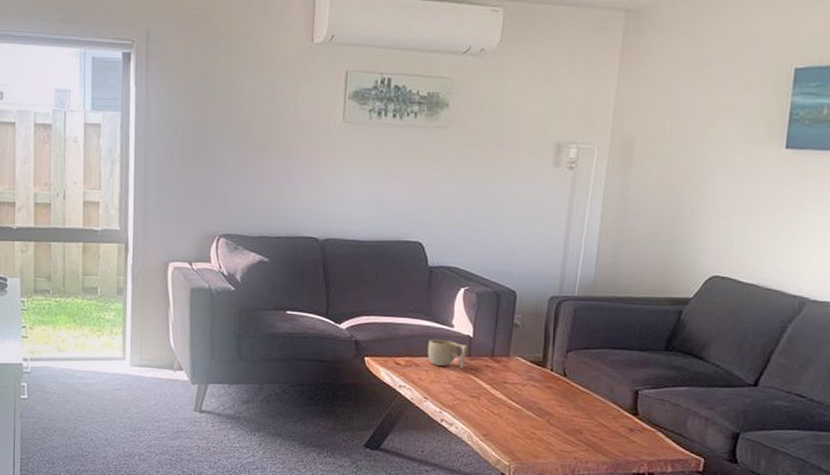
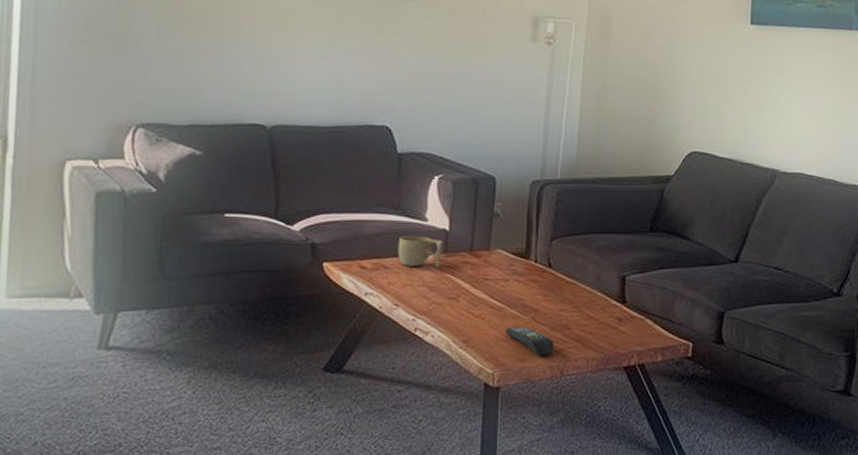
remote control: none [521,426,566,455] -> present [505,326,554,356]

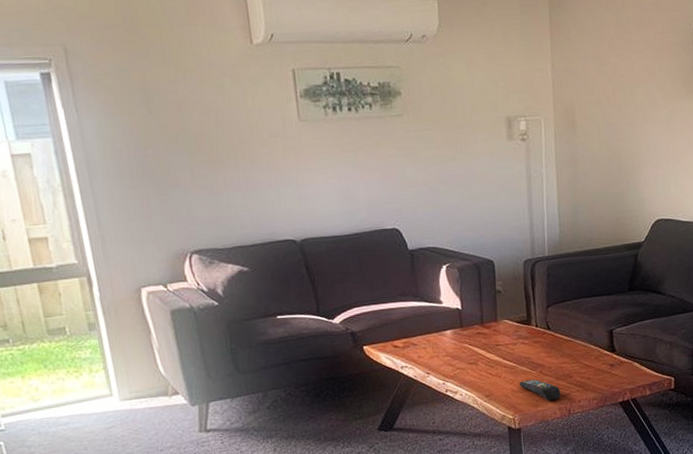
cup: present [397,235,443,267] -> none [421,316,459,342]

